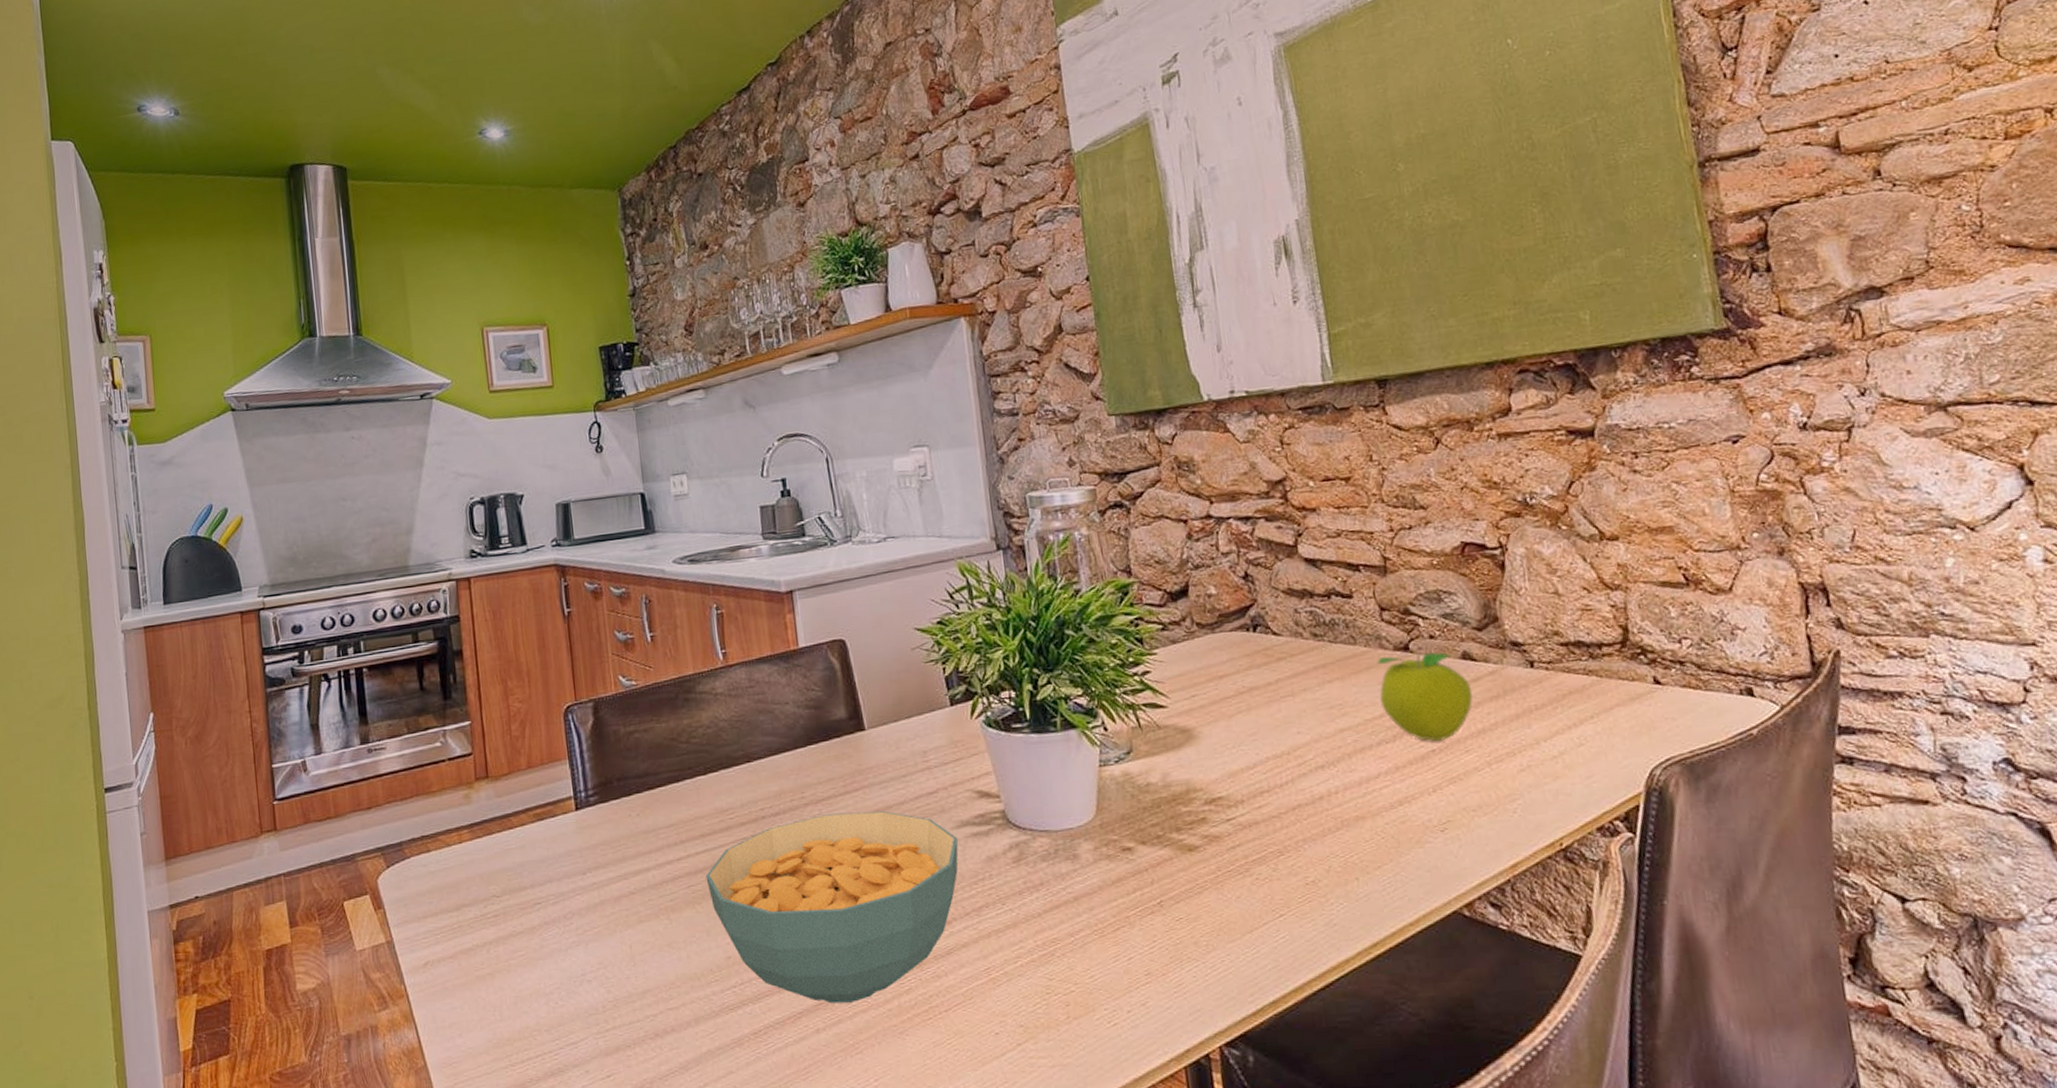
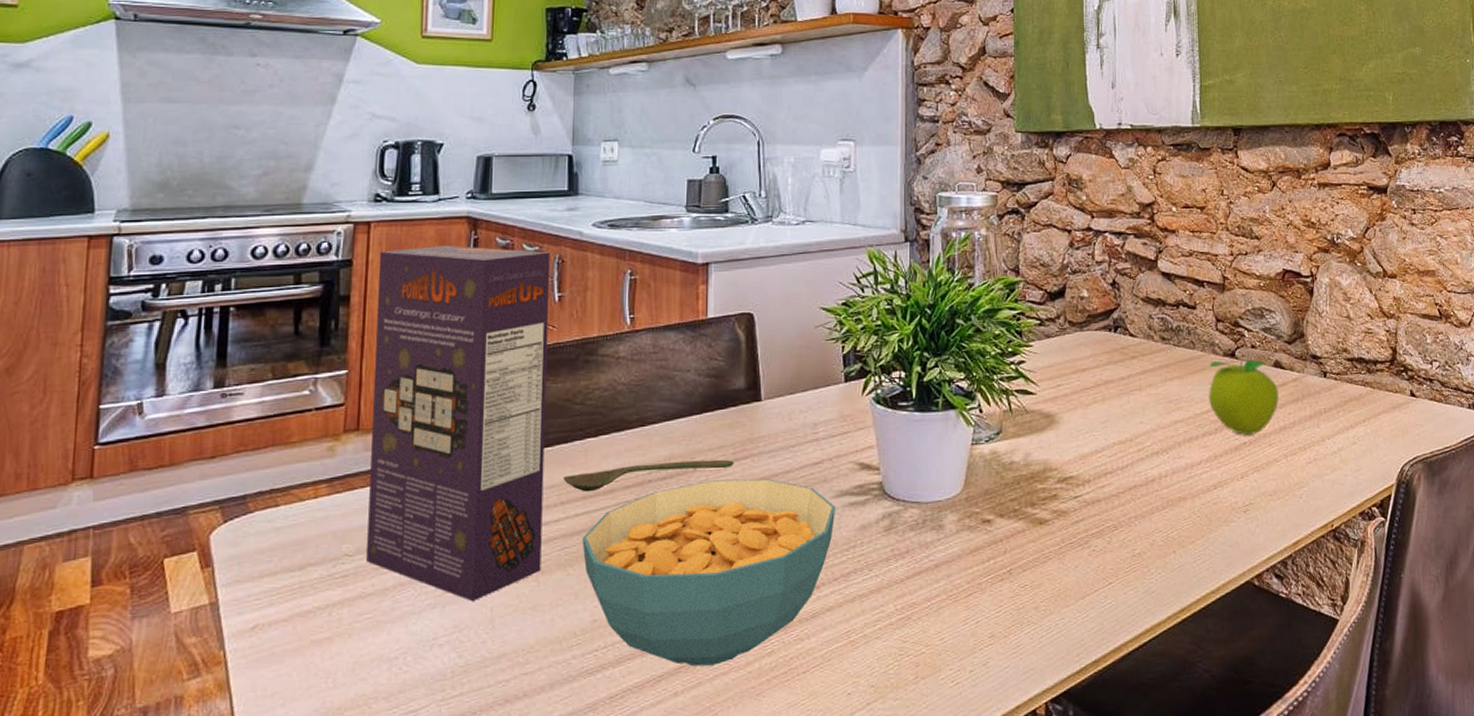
cereal box: none [482,592,671,940] -> present [366,245,551,602]
spoon: none [680,792,845,830] -> present [564,459,734,492]

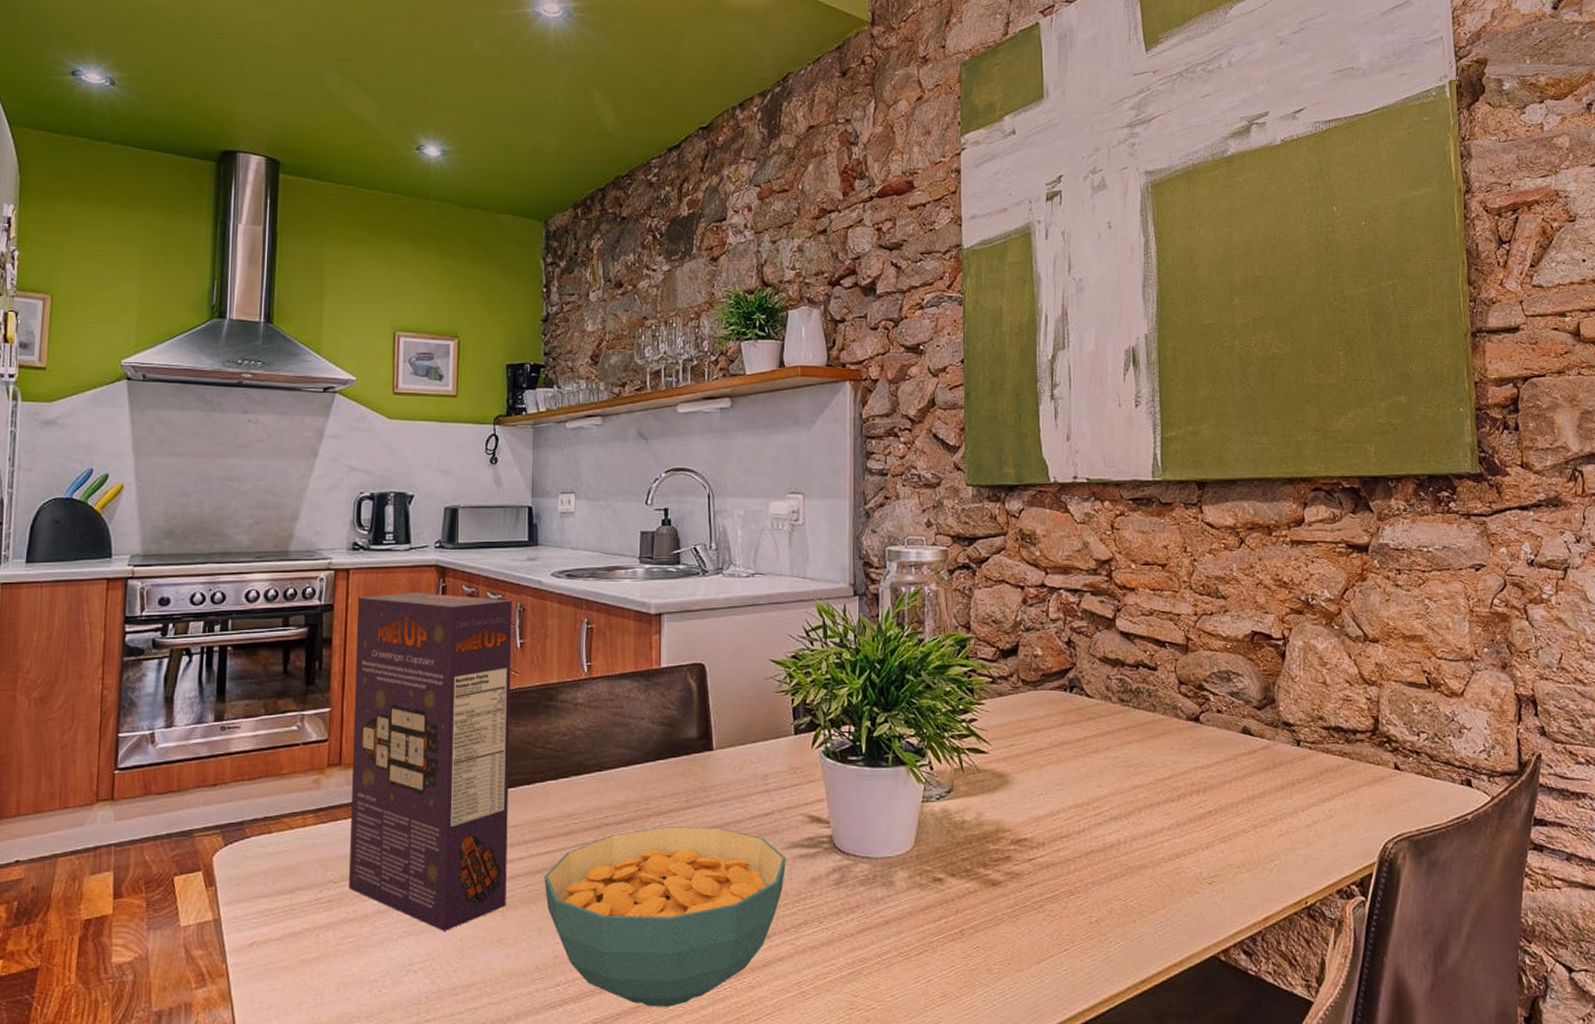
spoon: present [564,459,734,492] -> none [526,806,687,833]
fruit: present [1209,359,1279,436] -> none [1171,724,1248,804]

